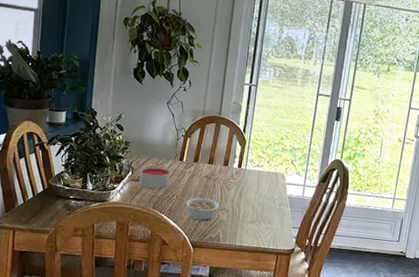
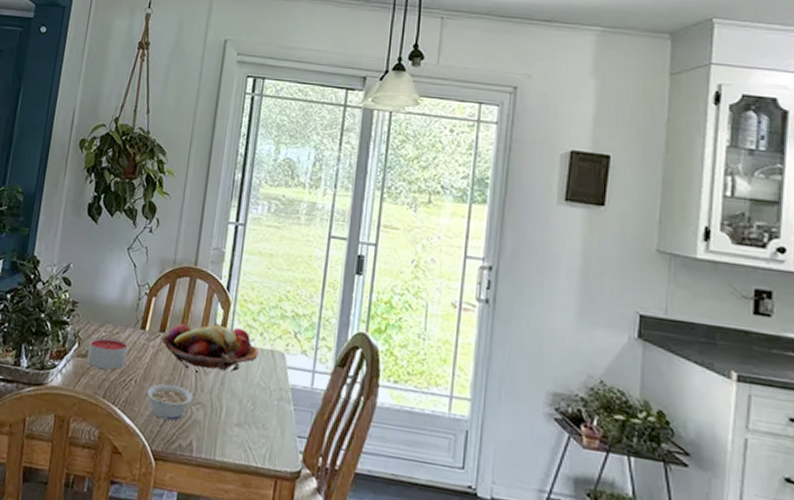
fruit basket: none [195,156,266,188] -> present [161,323,259,372]

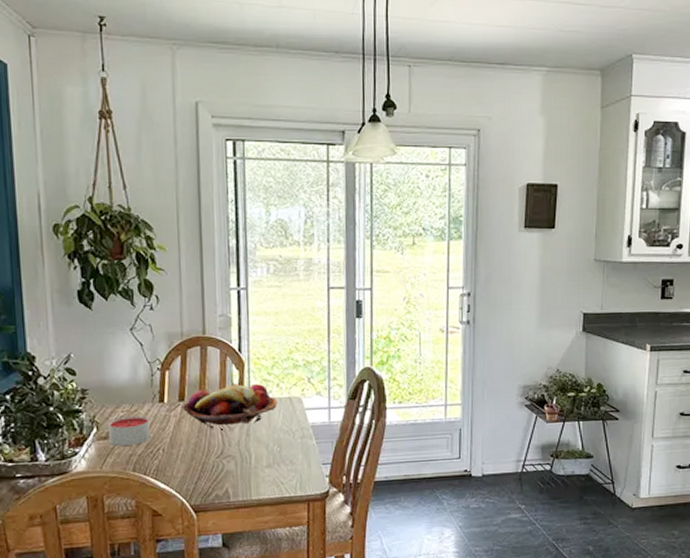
legume: present [146,384,193,421] -> none [175,445,223,477]

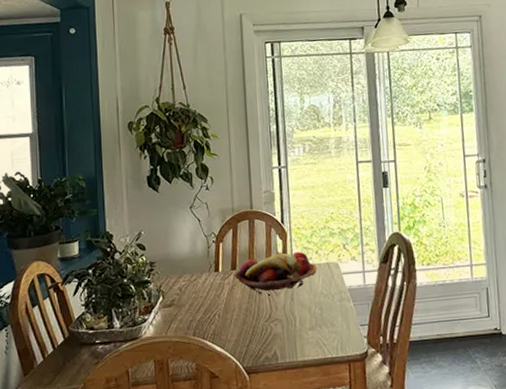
candle: present [108,416,150,446] -> none [172,284,208,313]

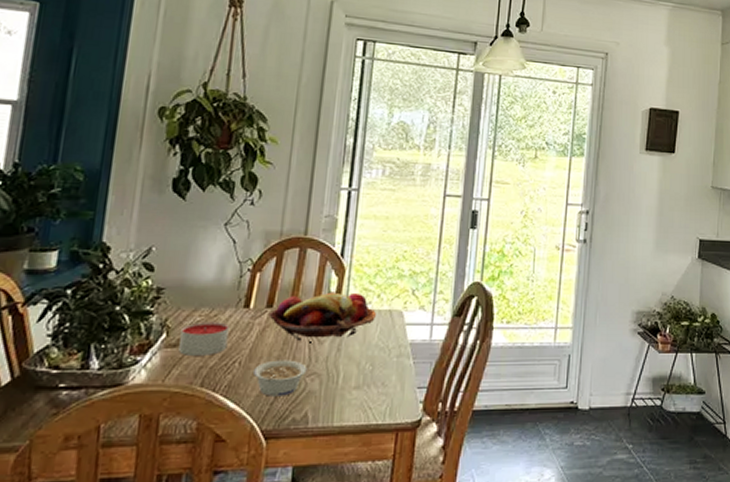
candle: none [172,284,208,313] -> present [179,322,230,355]
legume: none [229,310,270,340] -> present [252,360,307,397]

